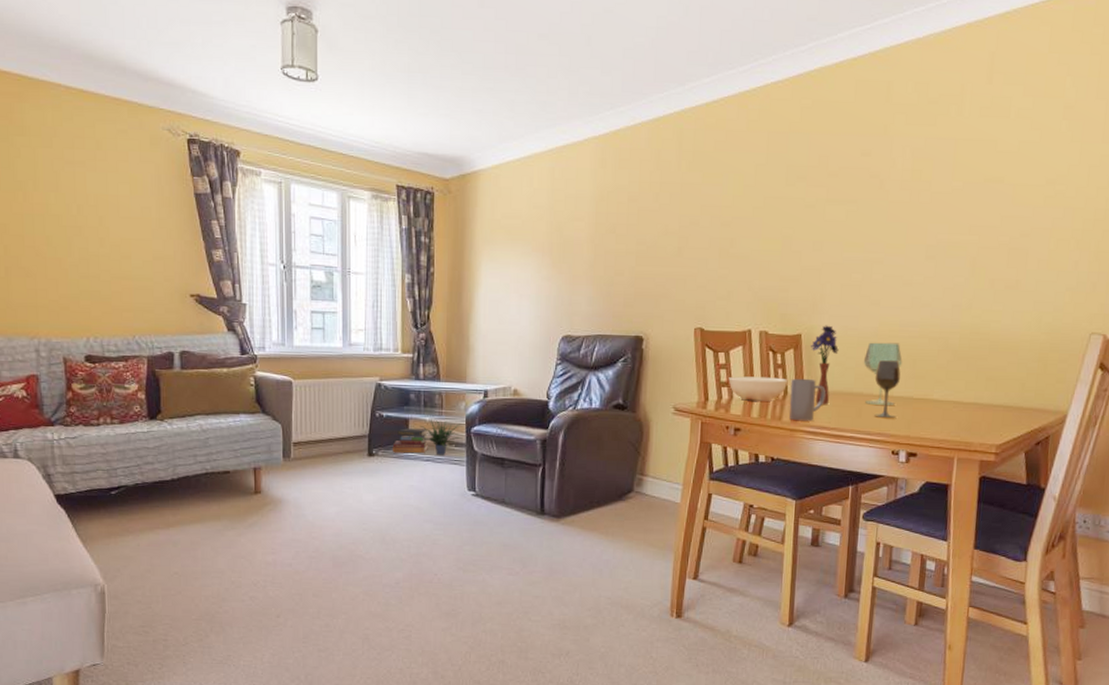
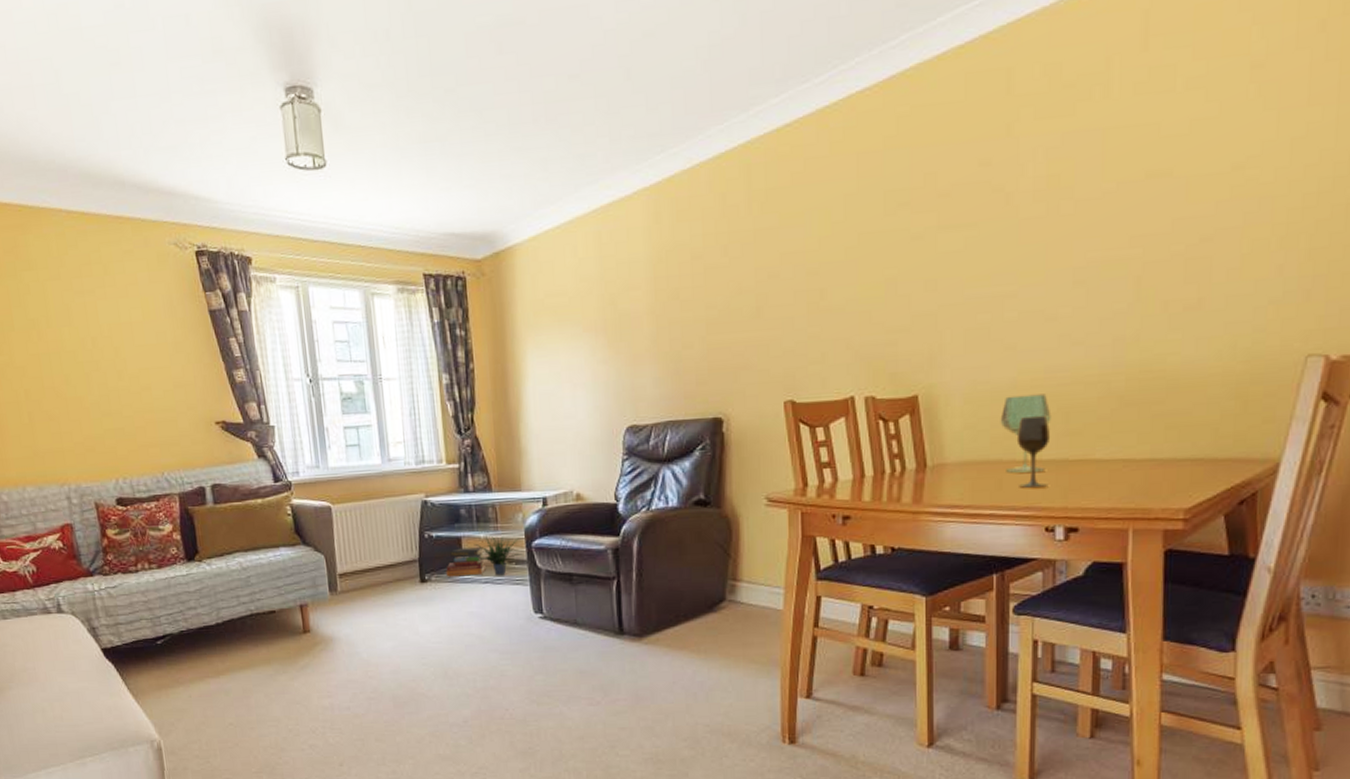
bowl: present [728,376,788,401] -> none [831,451,905,482]
mug: present [788,378,826,422] -> none [909,448,954,502]
flower arrangement: present [811,325,839,406] -> none [931,381,967,480]

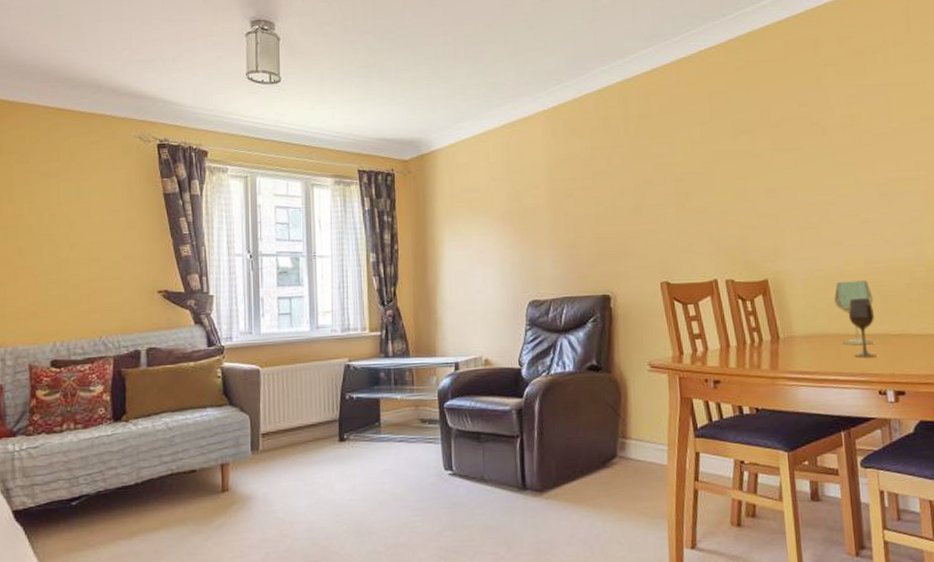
books: present [446,547,486,577] -> none [364,408,401,436]
potted plant: present [473,536,523,576] -> none [391,397,436,435]

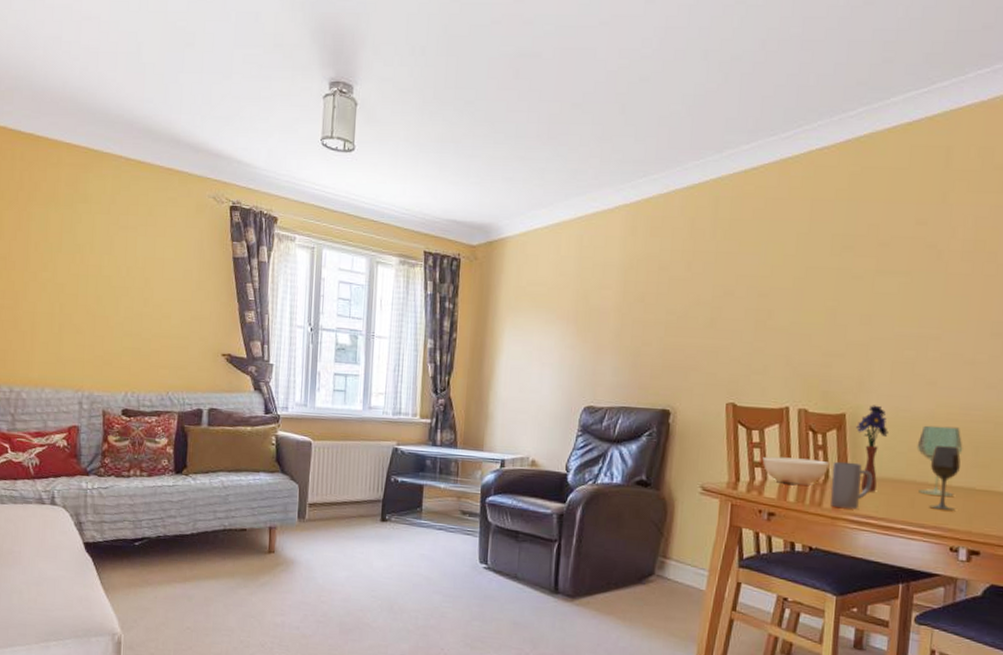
bowl: none [701,325,762,351] -> present [762,456,830,485]
mug: none [764,323,802,368] -> present [829,461,873,510]
flower arrangement: none [779,268,808,350] -> present [856,405,888,493]

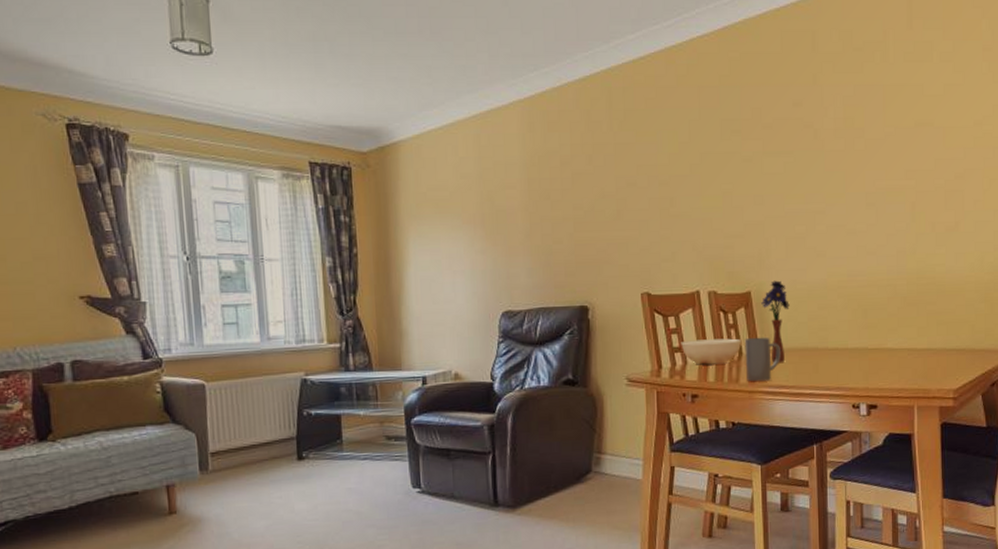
wine glass: present [916,425,963,497] -> none [815,293,854,360]
wine glass: present [929,446,961,511] -> none [828,312,854,372]

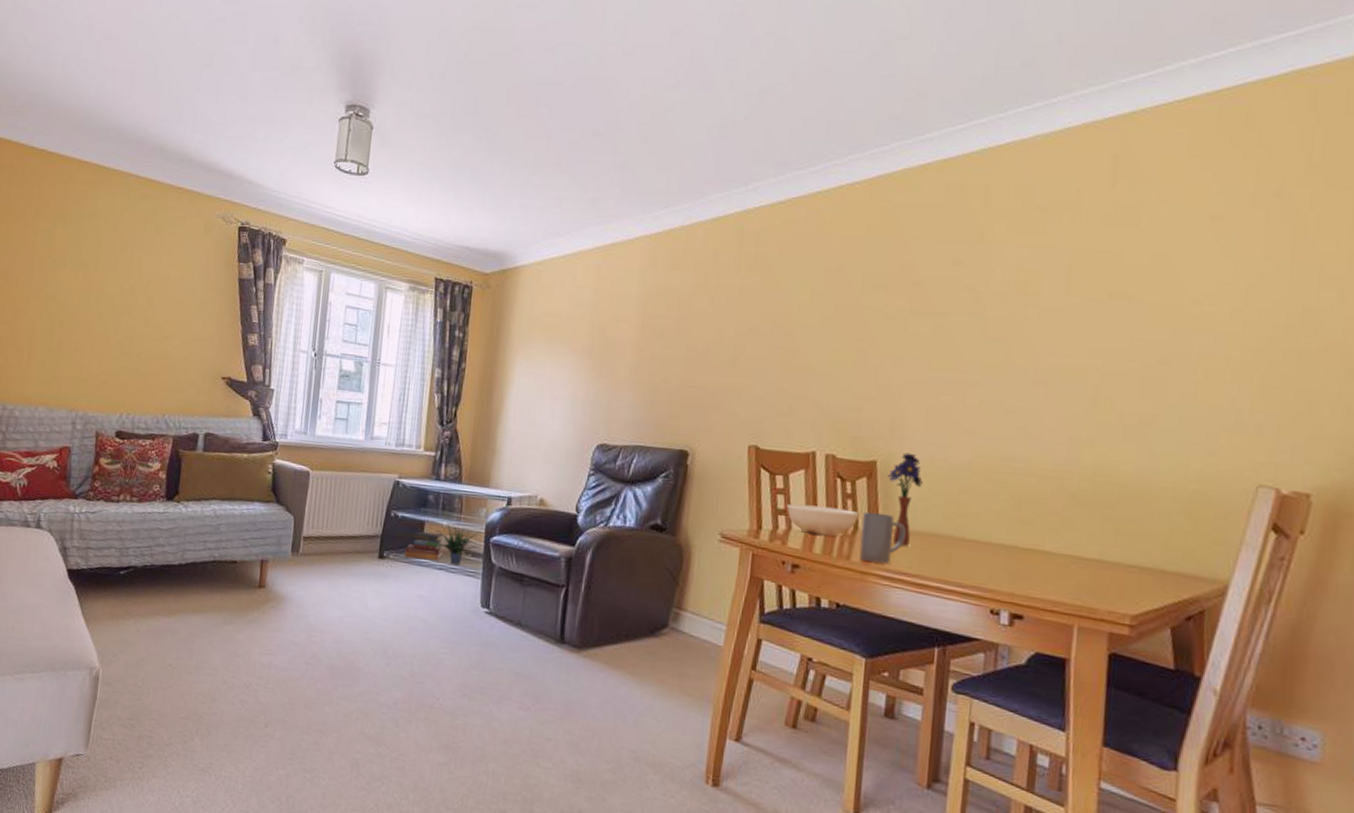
books: none [324,424,365,454] -> present [404,531,444,560]
potted plant: none [353,413,402,453] -> present [435,525,480,566]

